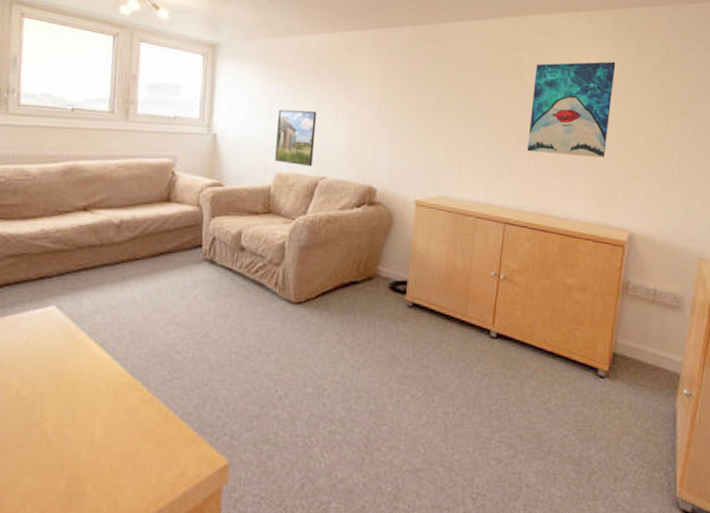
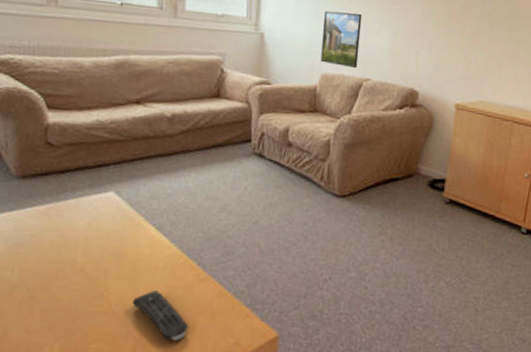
remote control: none [69,414,131,473] -> present [132,289,190,341]

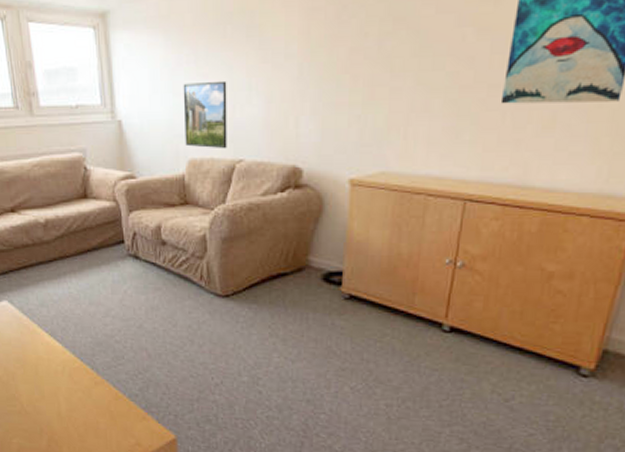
remote control: present [132,289,190,341] -> none [40,392,93,439]

